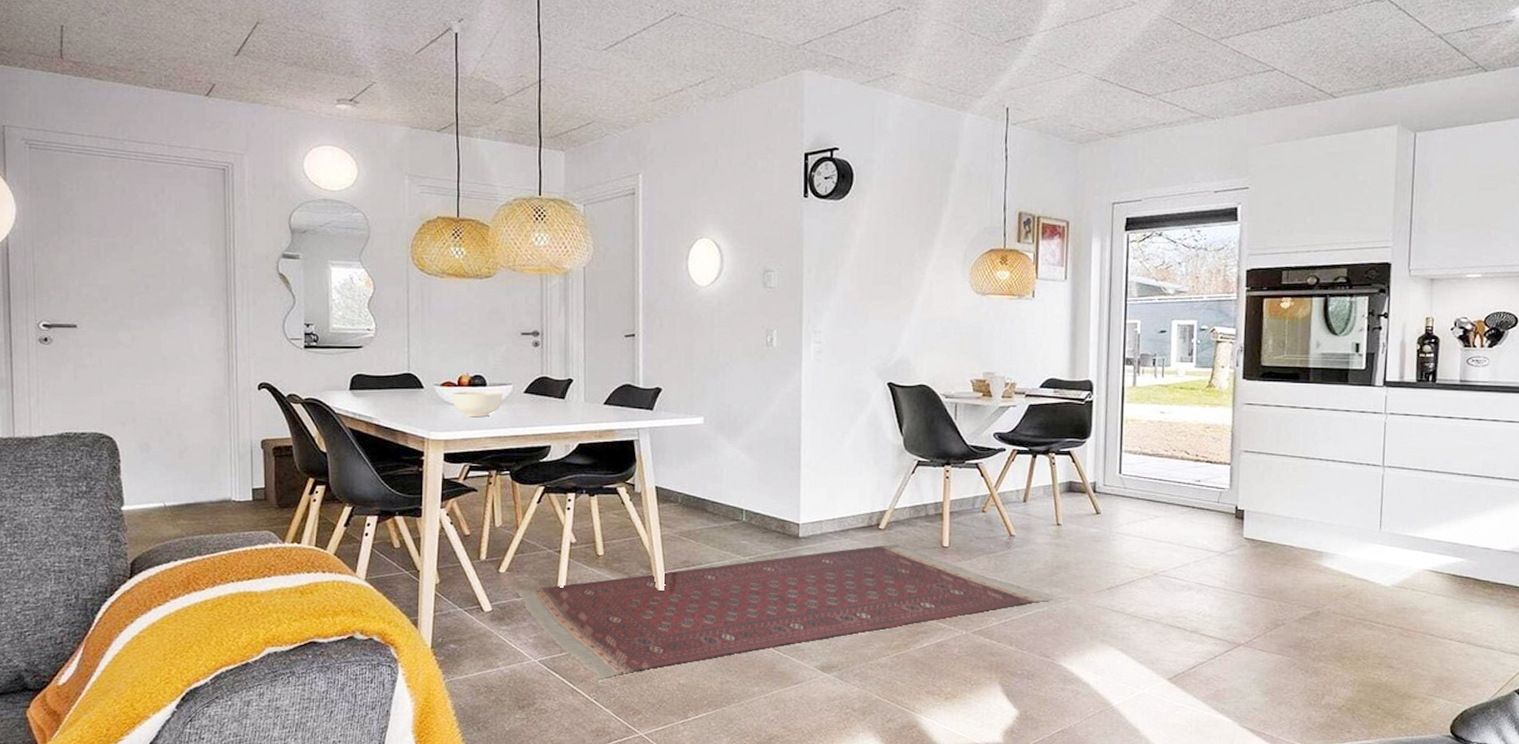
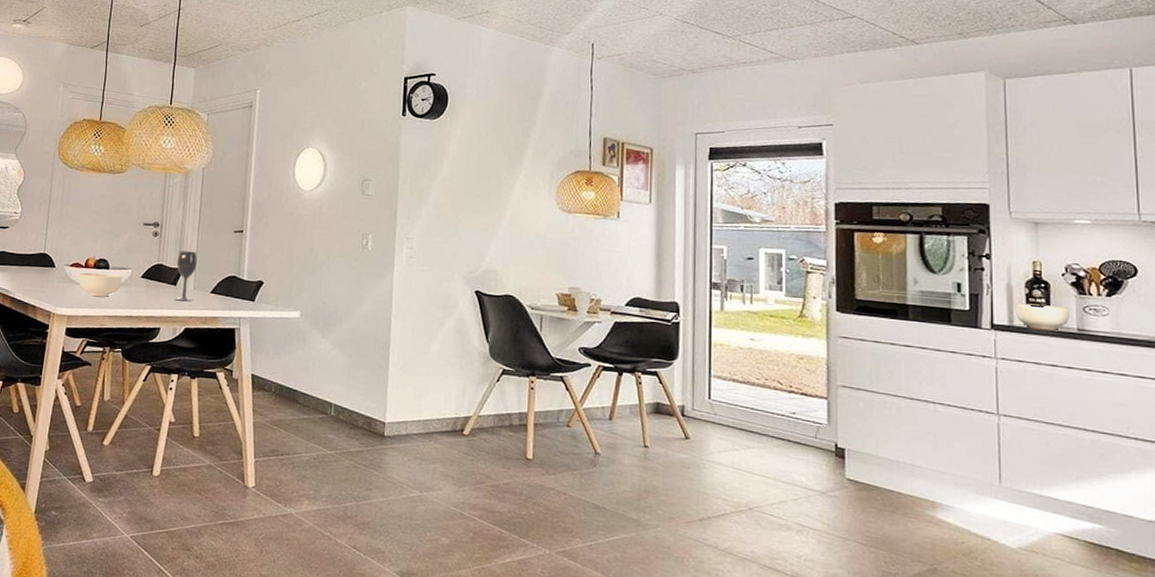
area rug: present [514,544,1052,679] -> none [115,451,640,561]
wine glass: none [563,360,586,416] -> present [174,250,198,302]
bowl: none [1404,359,1456,384] -> present [1012,303,1071,331]

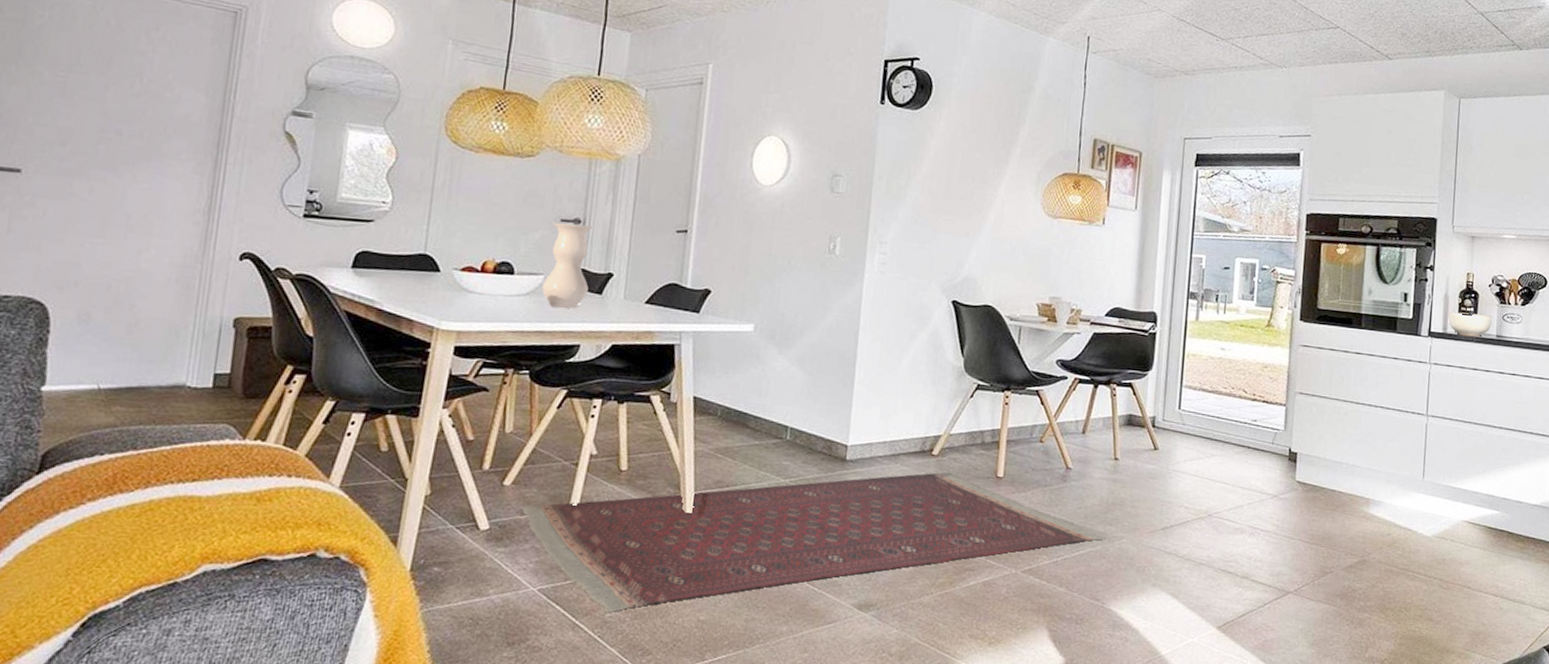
bowl: present [78,272,123,298] -> none [472,278,533,309]
area rug: none [115,451,640,561] -> present [518,472,1106,612]
vase: none [130,226,169,297] -> present [542,222,593,309]
wine glass: present [174,250,198,302] -> none [598,253,630,314]

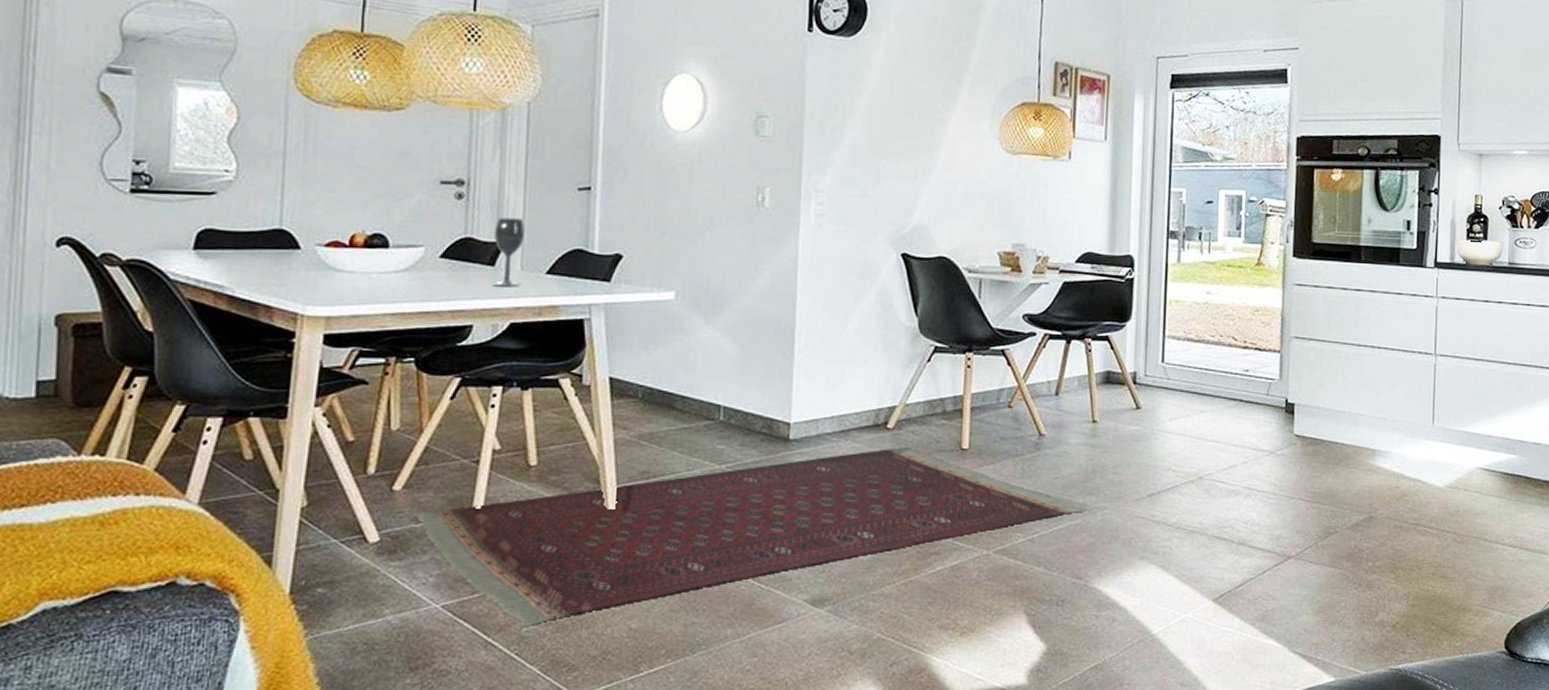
vase: present [542,222,593,309] -> none [424,185,479,284]
wine glass: none [598,253,630,314] -> present [492,217,525,288]

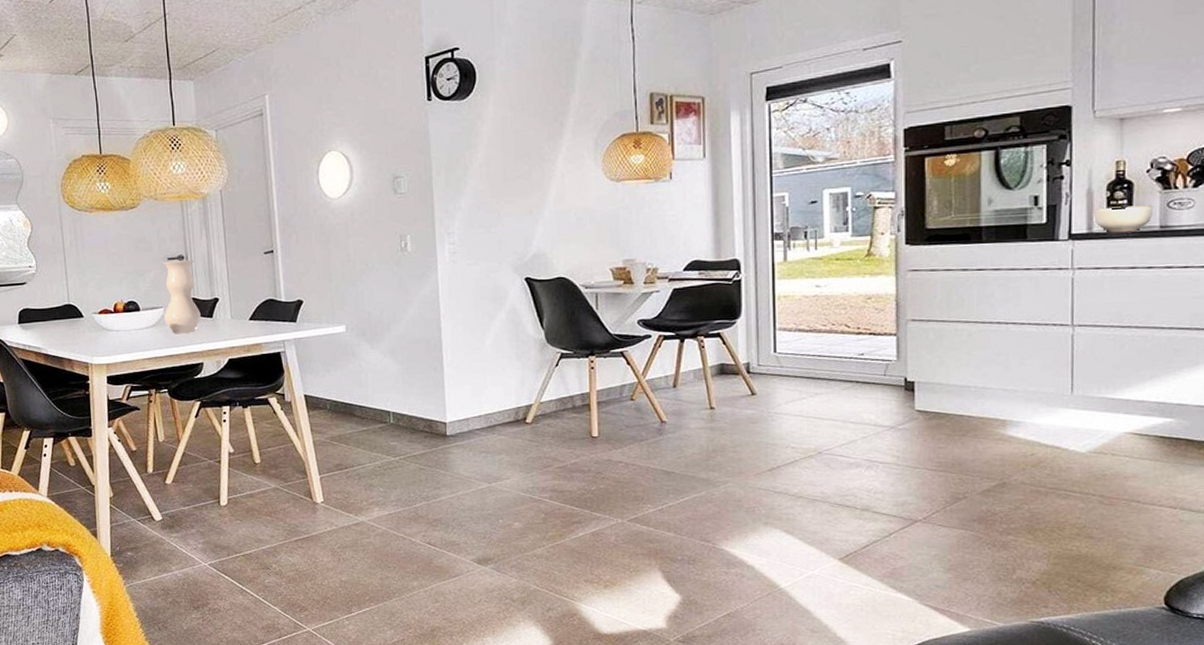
area rug: present [412,446,1086,626] -> none [181,436,710,578]
vase: none [424,185,479,284] -> present [163,260,201,333]
wine glass: present [492,217,525,288] -> none [208,280,233,333]

